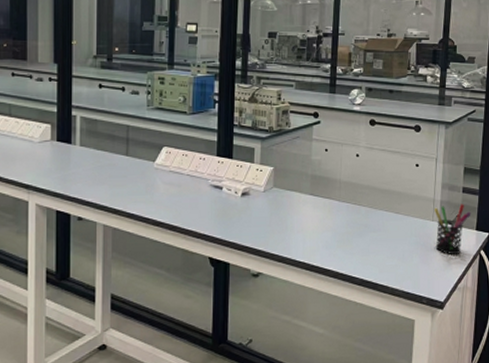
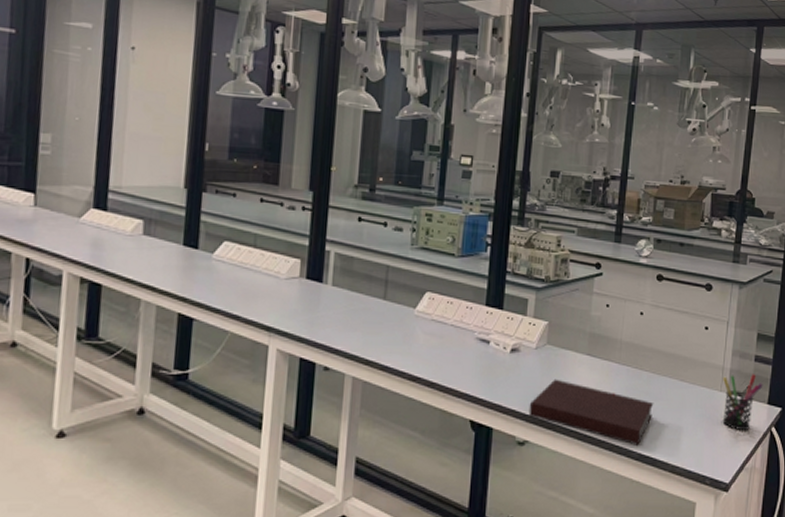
notebook: none [260,217,373,272] -> present [528,379,654,446]

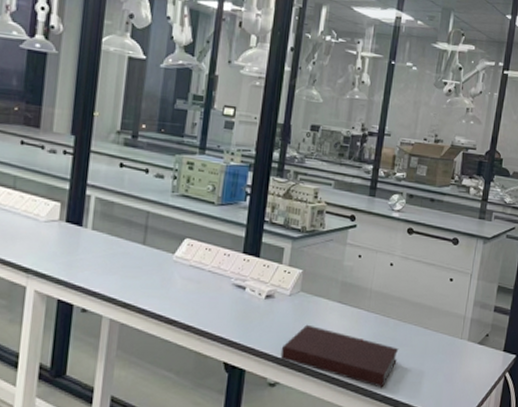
pen holder: present [722,374,763,430] -> none [461,323,501,375]

